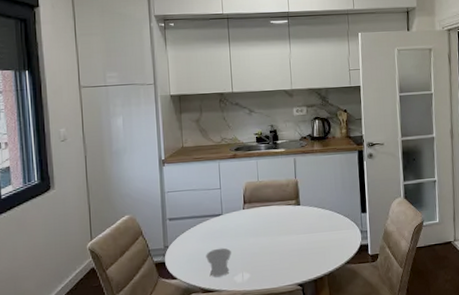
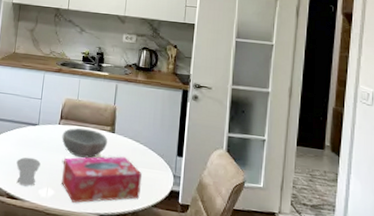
bowl: none [248,207,294,237] -> present [62,127,107,158]
tissue box: none [253,225,333,280] -> present [62,156,142,203]

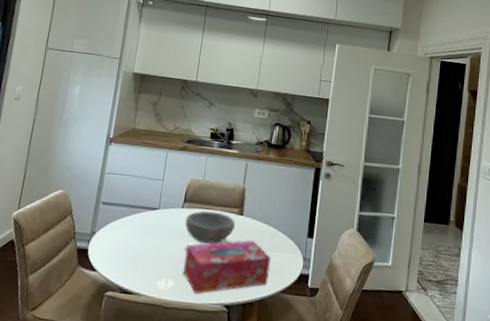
cup: present [16,157,41,187] -> none [132,245,160,279]

